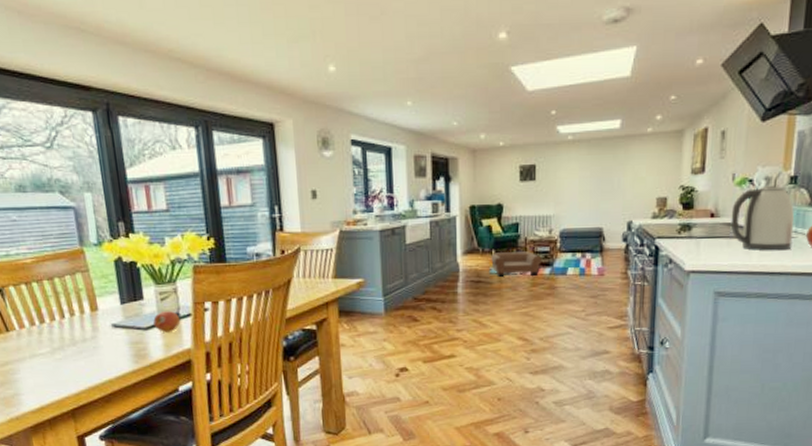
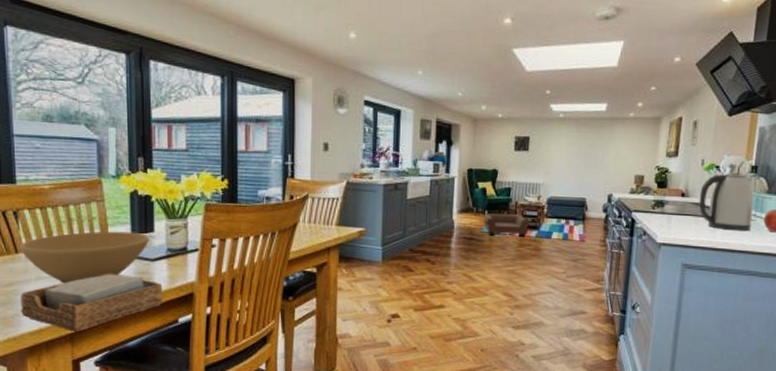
bowl: none [9,301,141,360] -> present [19,231,150,284]
napkin holder: none [17,345,161,407] -> present [20,273,163,332]
fruit: present [153,310,180,333] -> none [161,243,186,265]

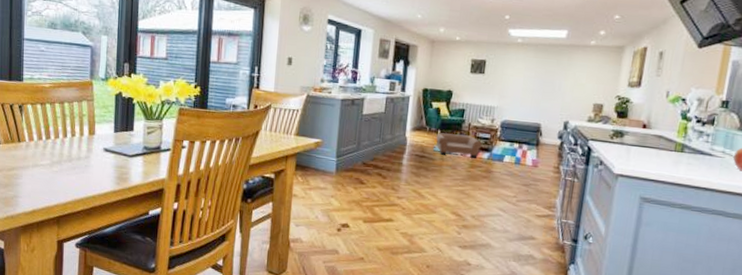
bowl: present [19,231,150,284] -> none [21,127,130,172]
napkin holder: present [20,273,163,332] -> none [19,165,138,216]
kettle: present [699,172,755,231] -> none [661,106,724,168]

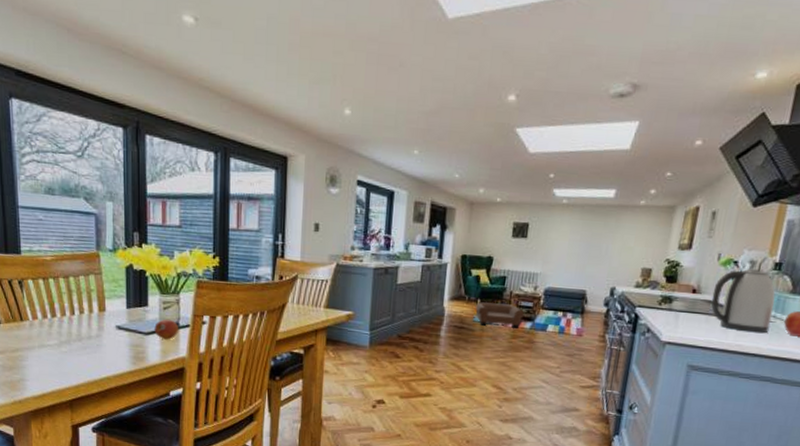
fruit: none [138,142,160,162] -> present [154,318,178,340]
kettle: none [661,106,724,168] -> present [711,268,776,334]

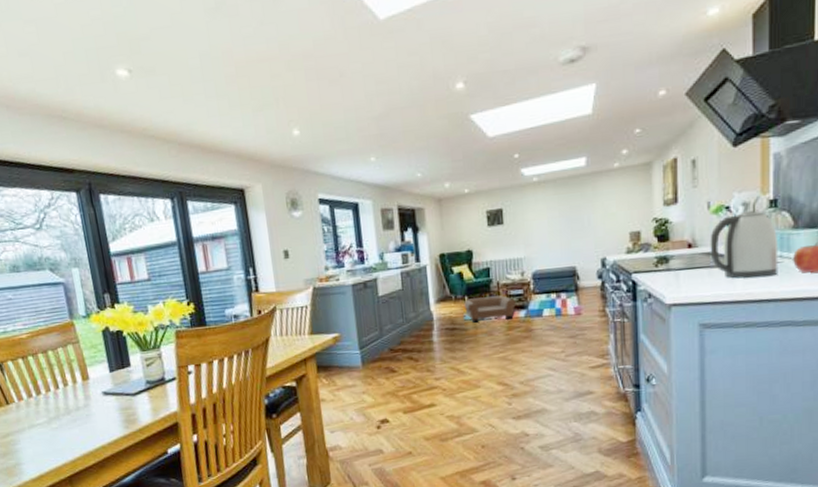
fruit: present [154,318,178,340] -> none [140,375,166,397]

